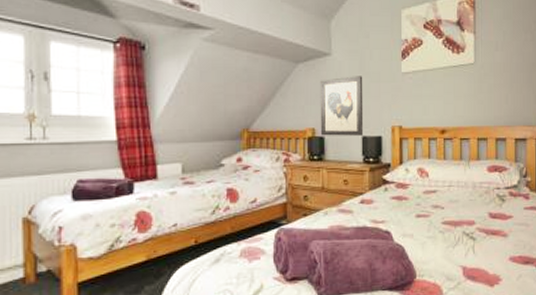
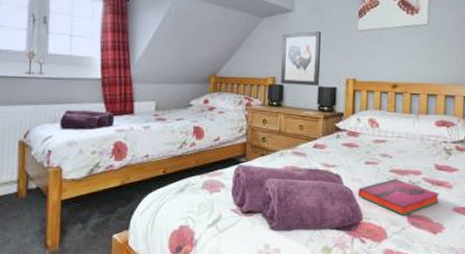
hardback book: none [410,230,496,270] -> present [358,178,440,216]

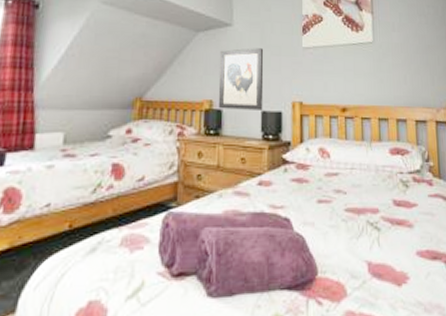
hardback book: present [358,178,440,216] -> none [311,218,401,265]

